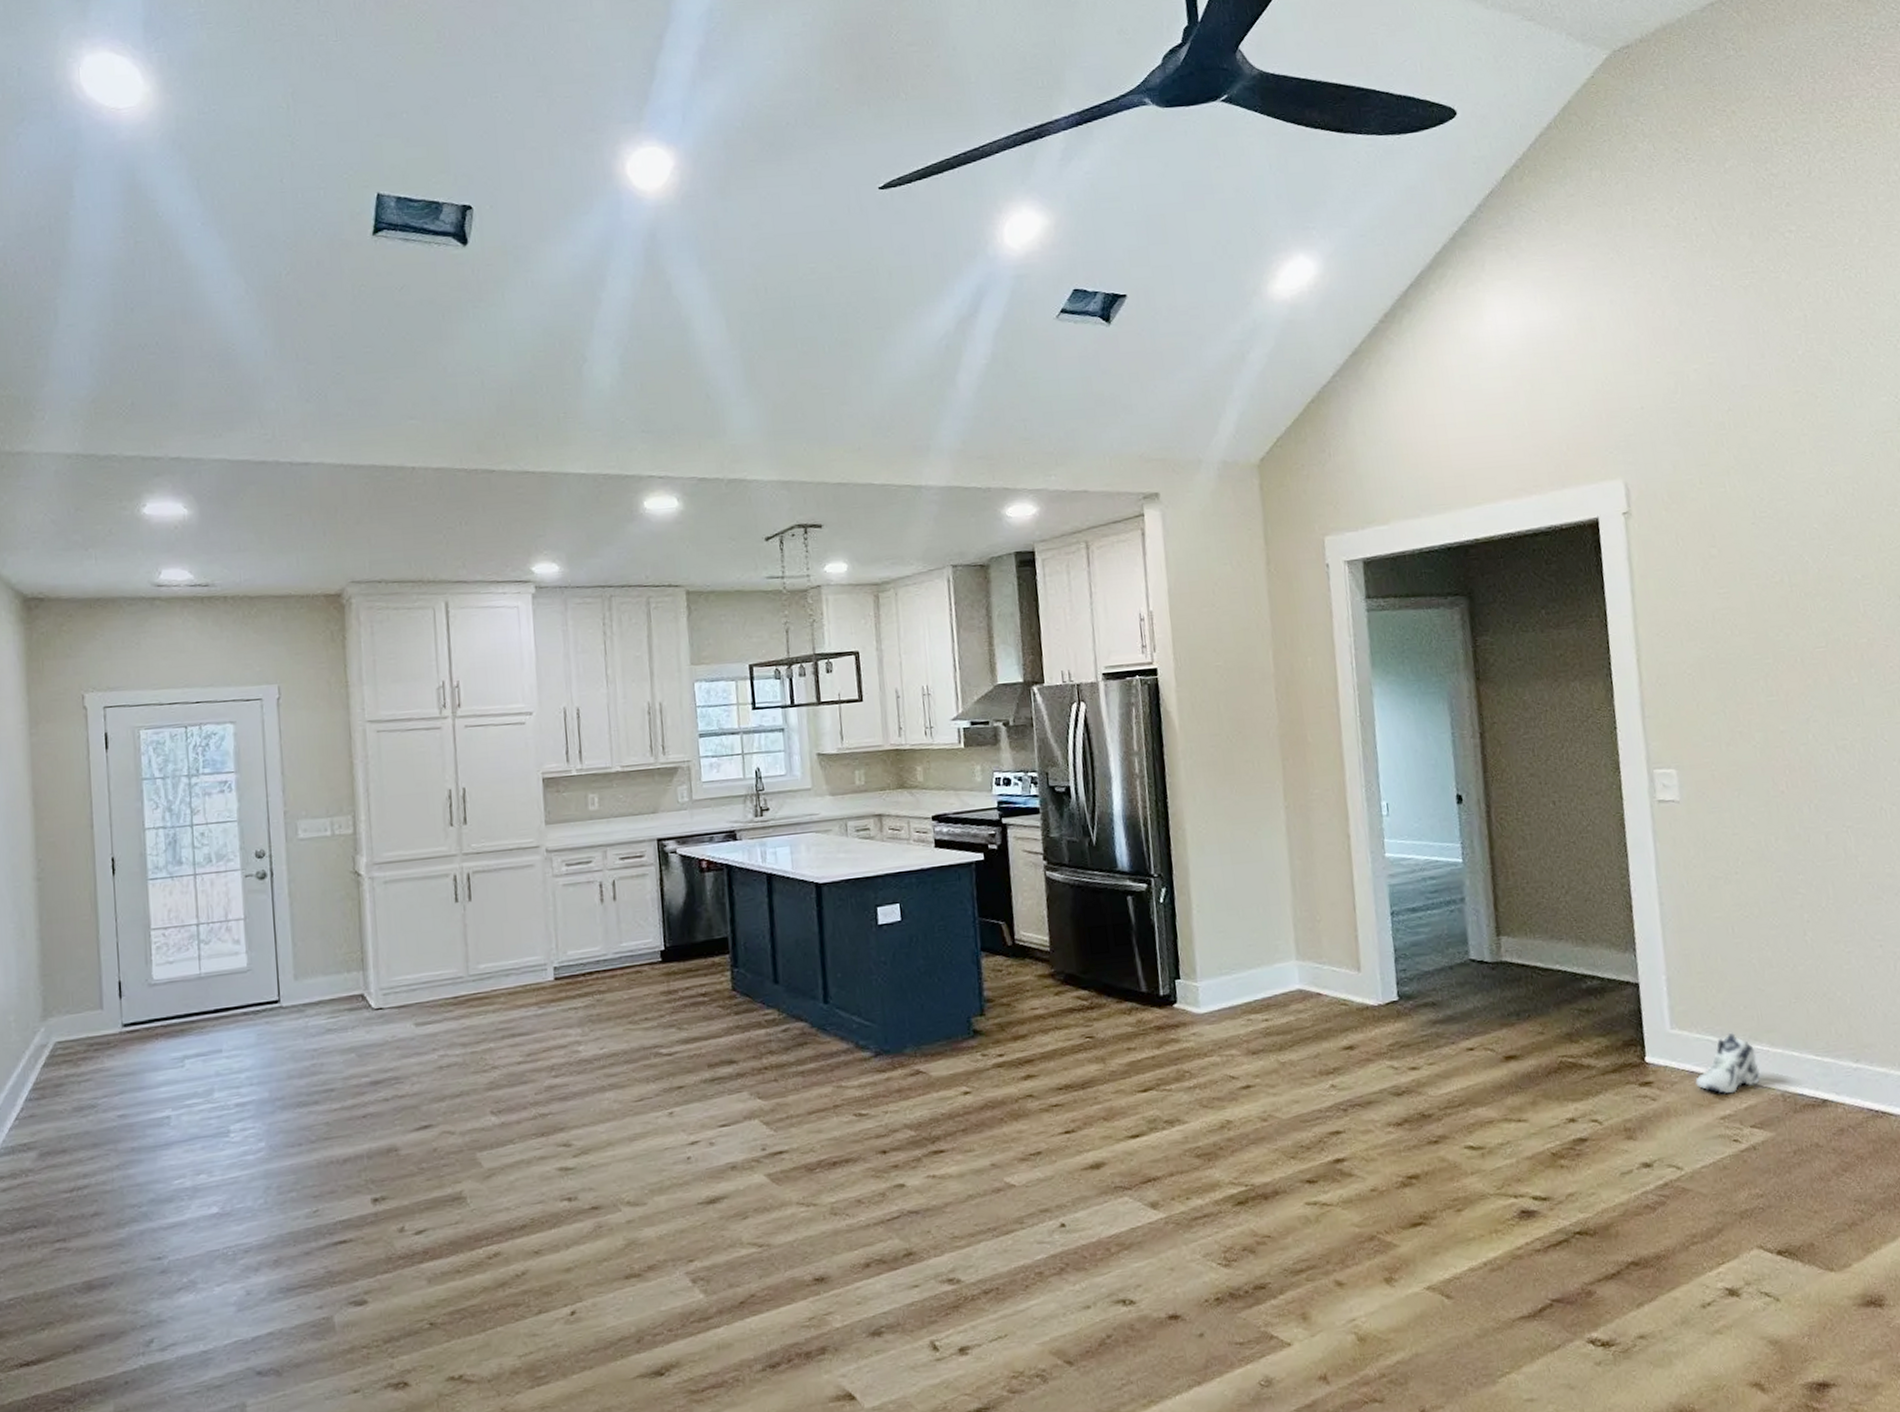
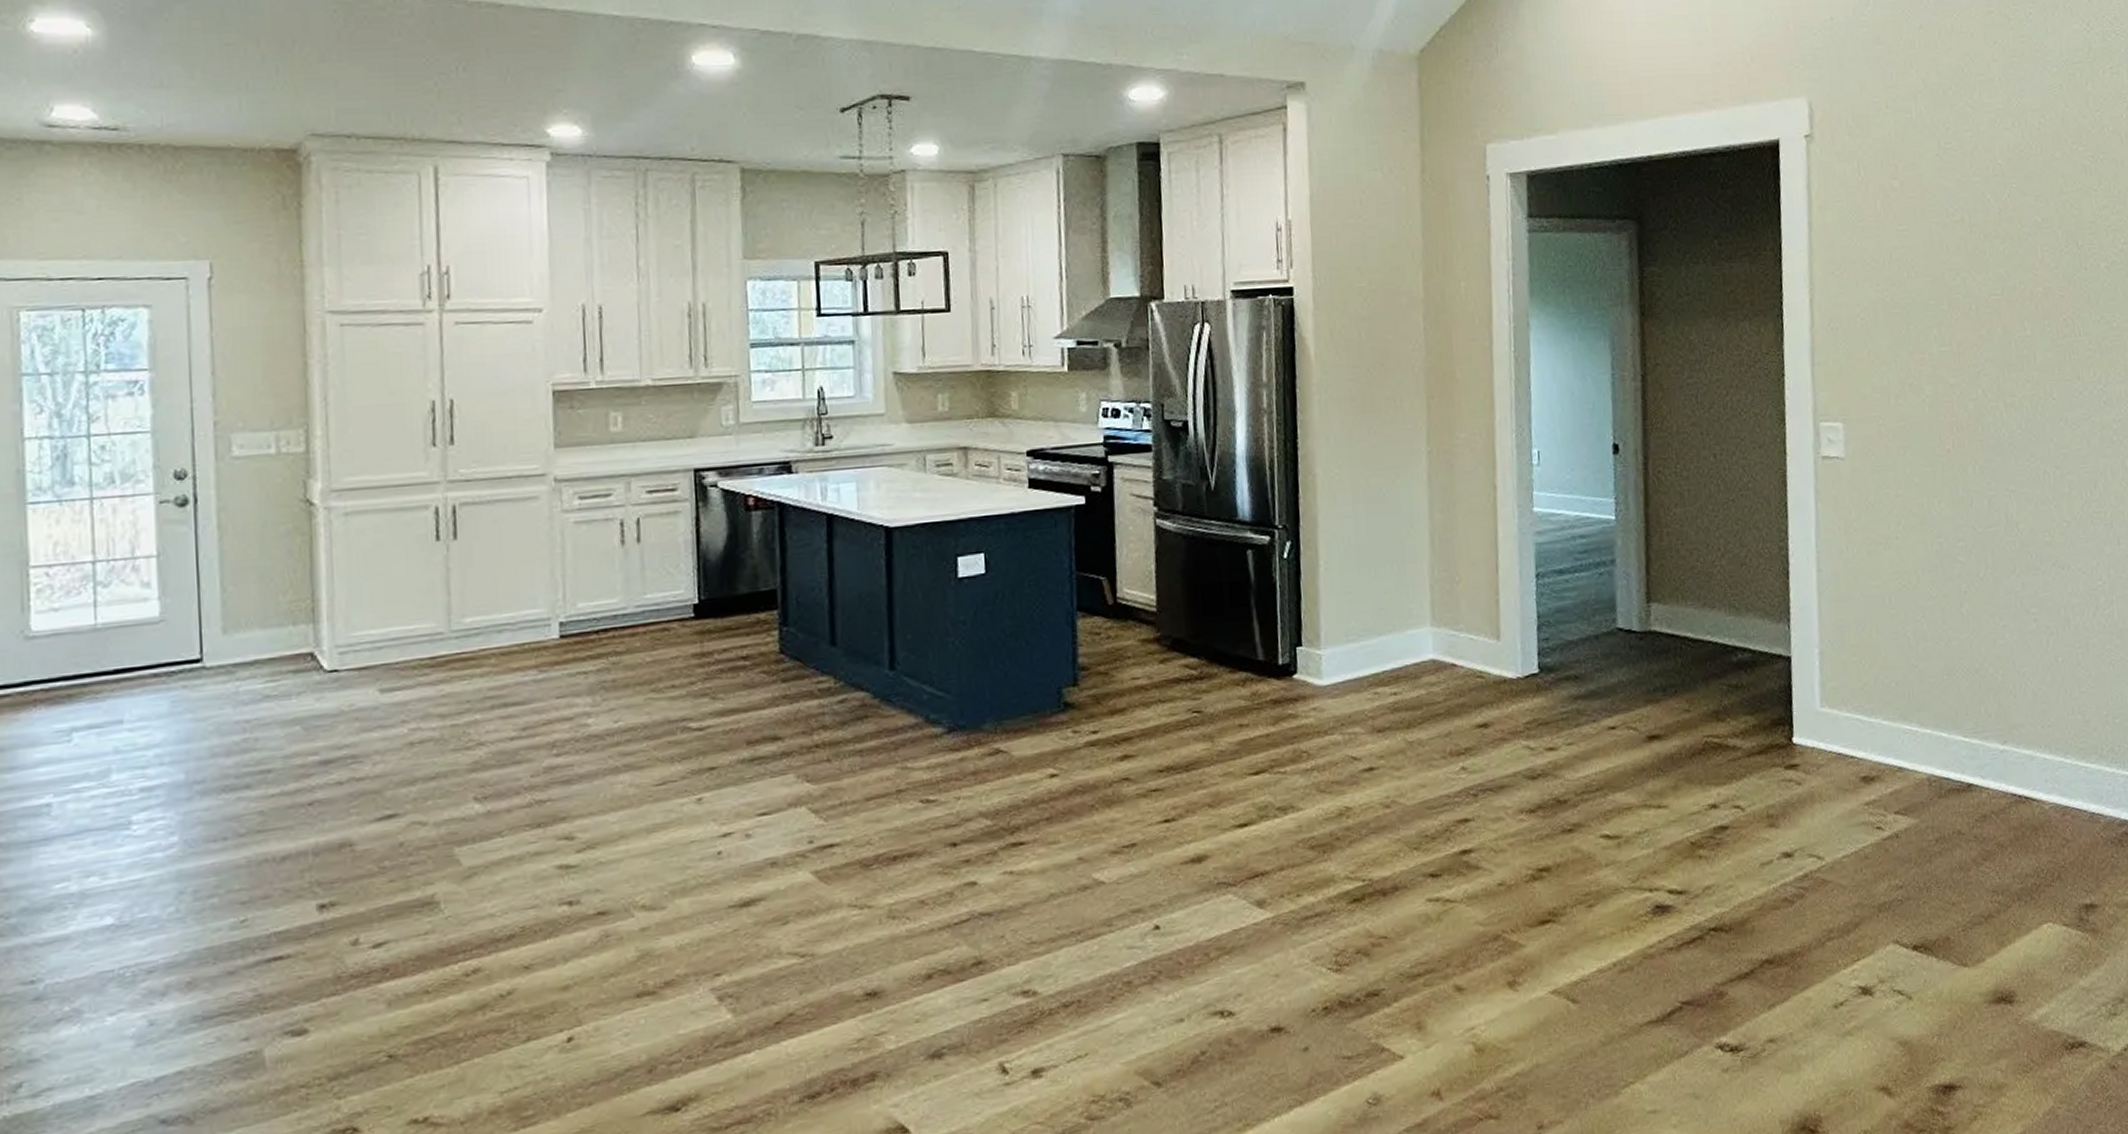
sneaker: present [1695,1033,1760,1094] -> none [1842,712,1908,778]

